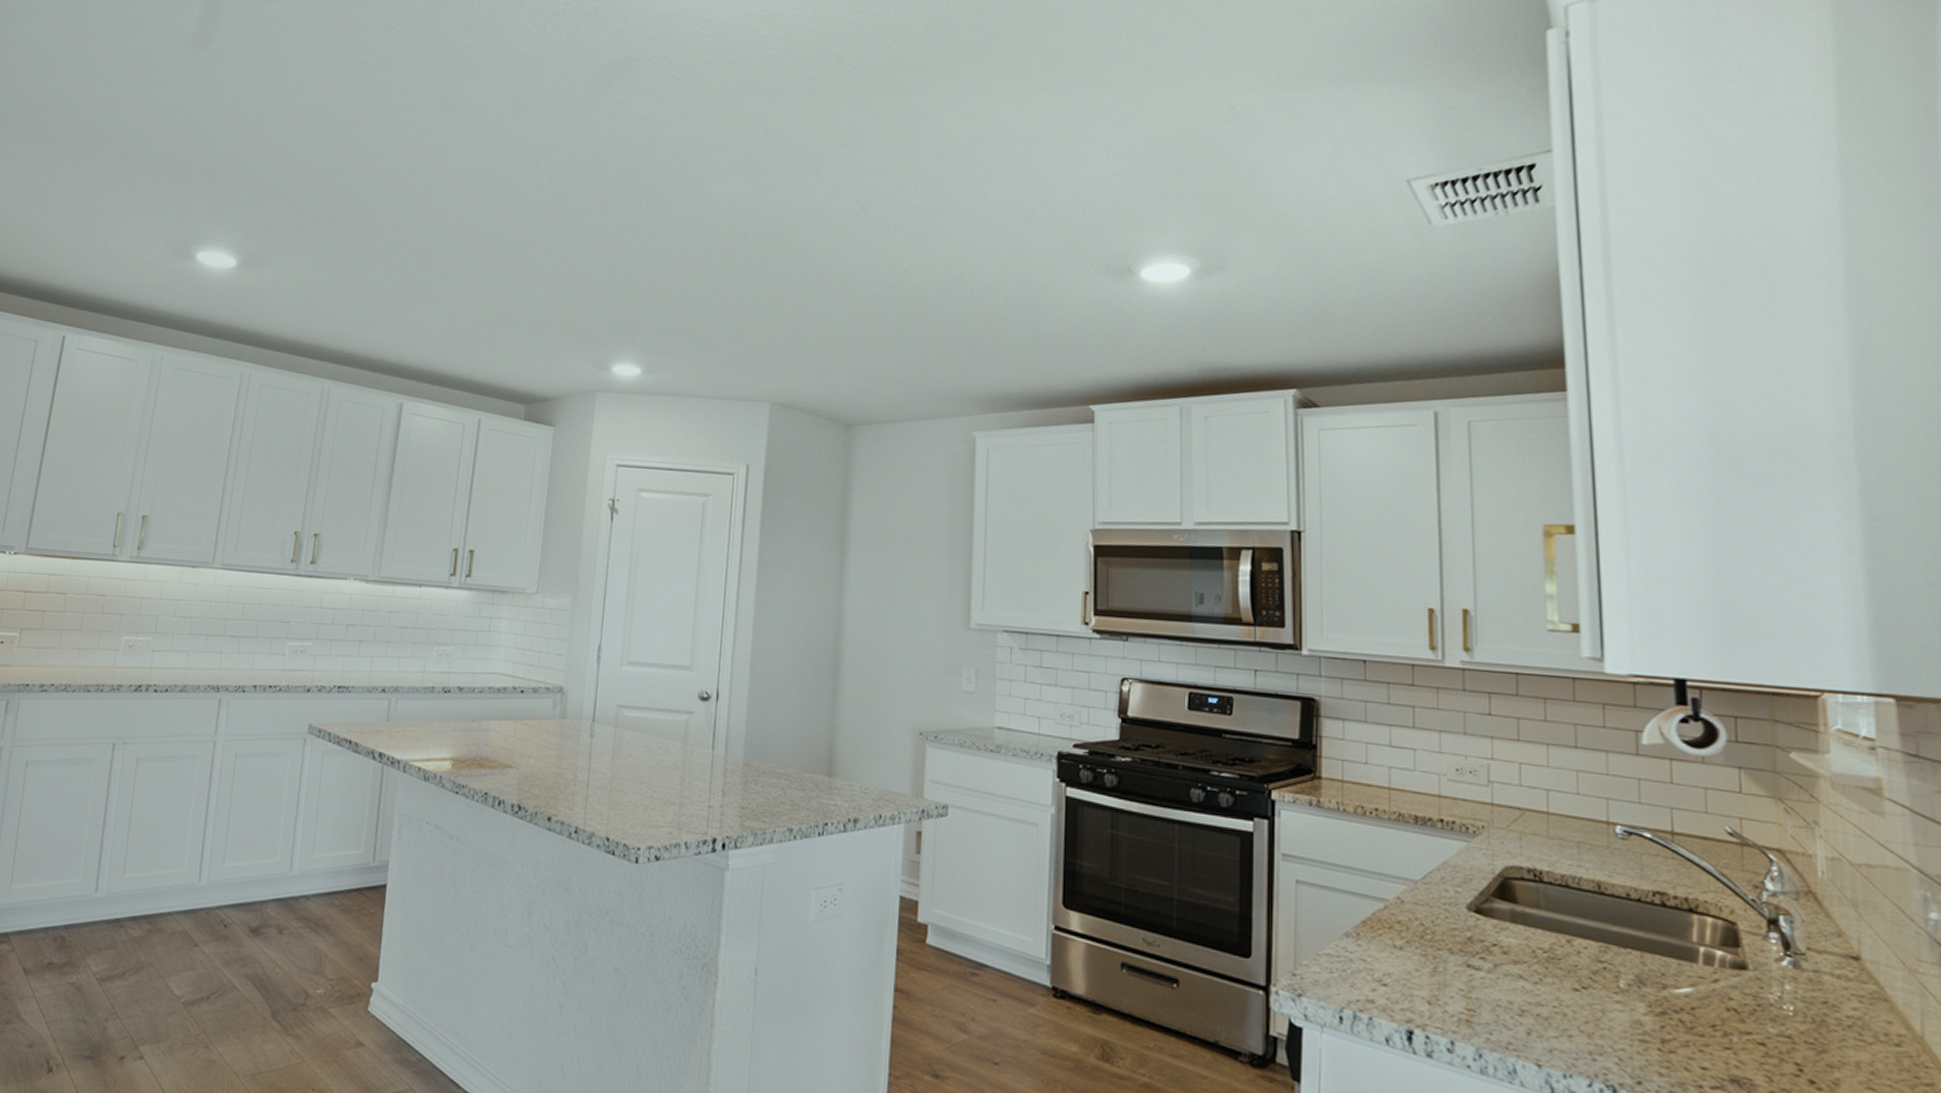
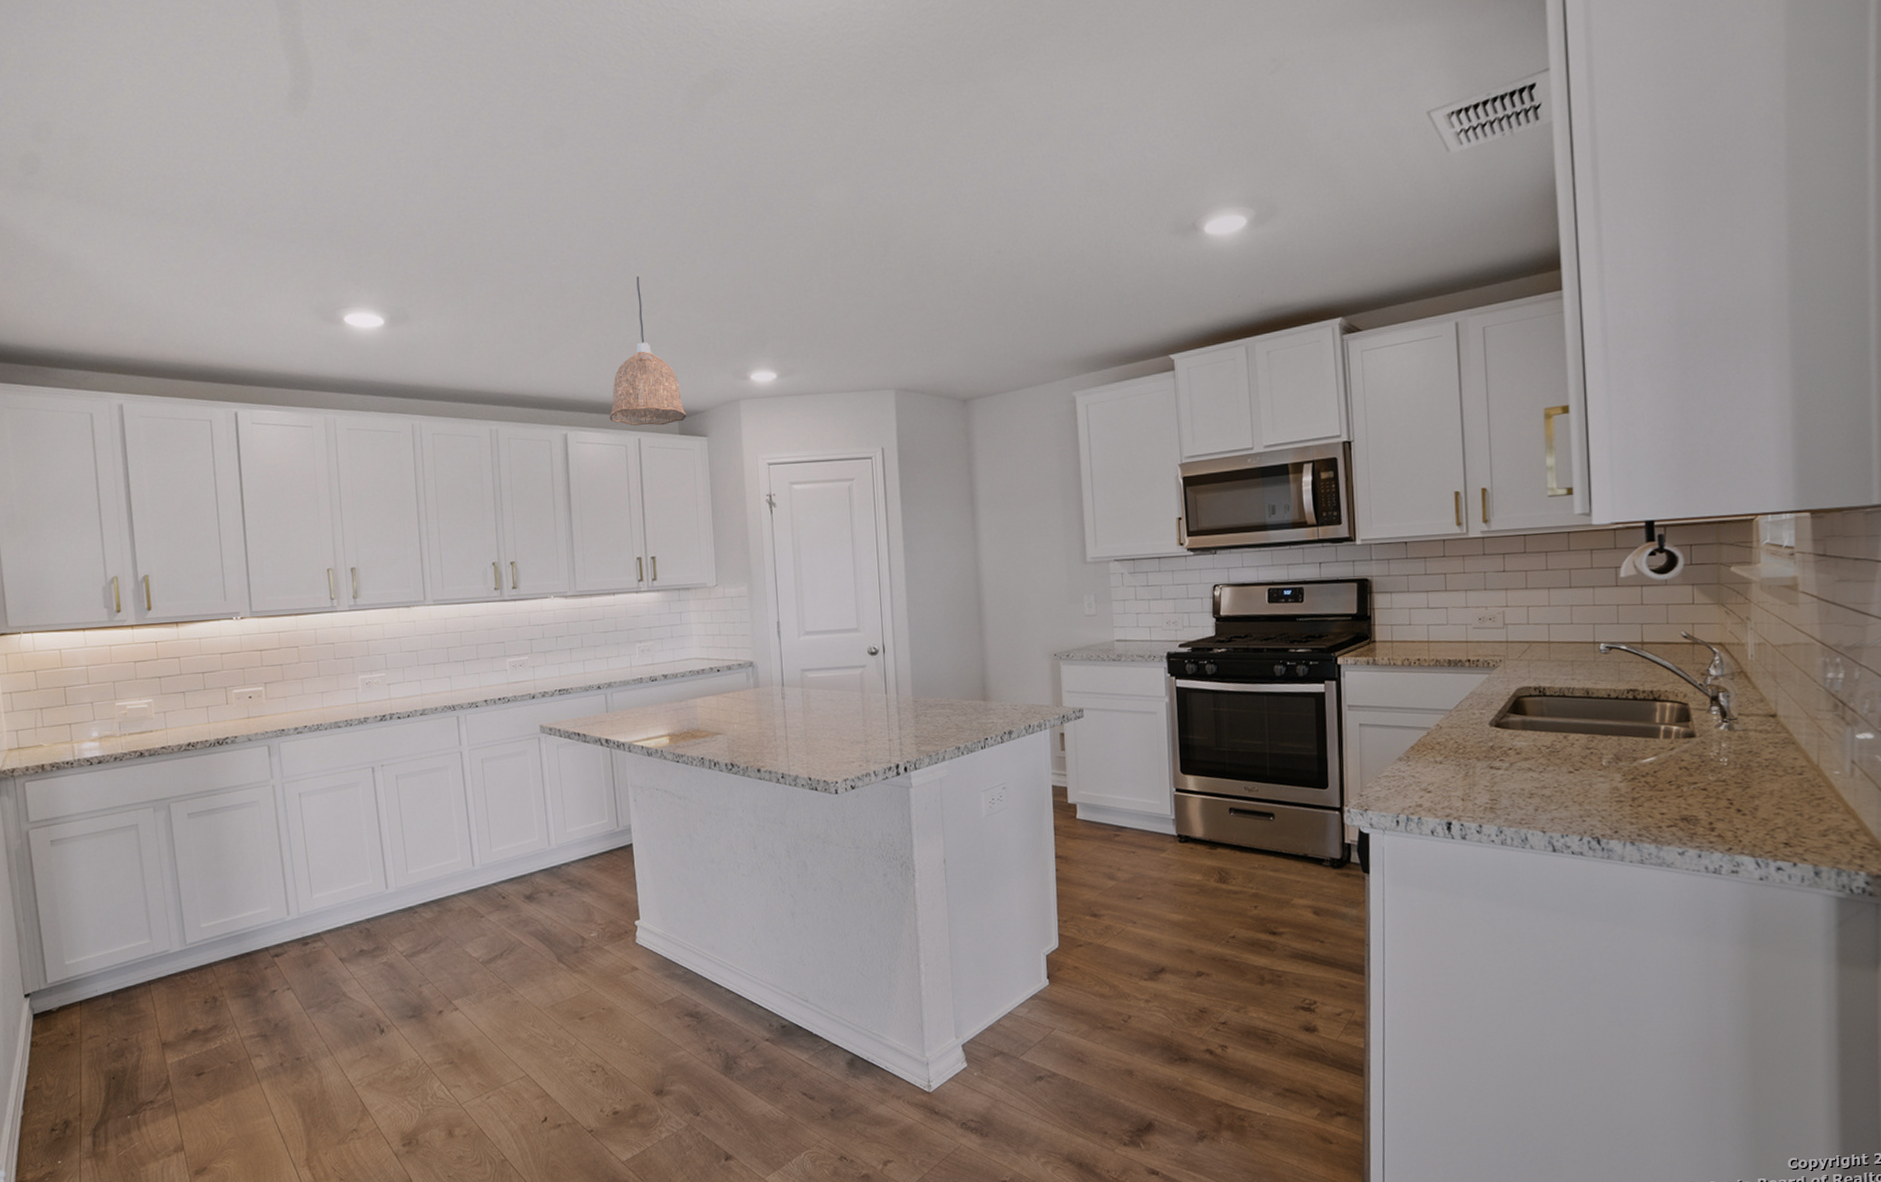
pendant lamp: none [451,250,536,408] -> present [609,276,687,426]

